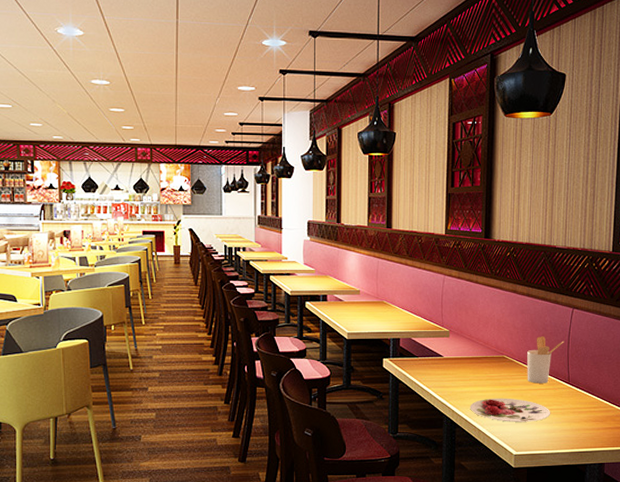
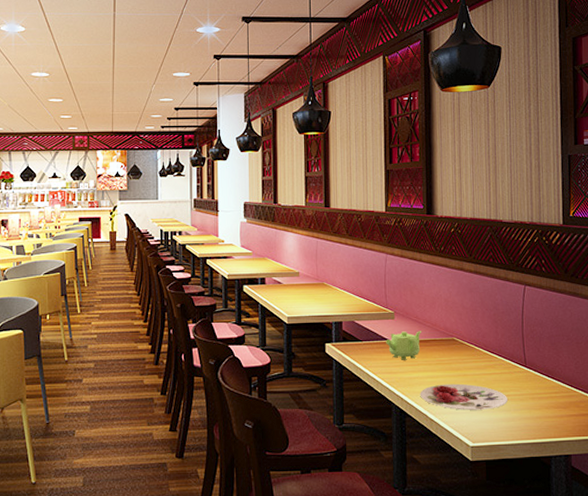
teapot: none [440,348,475,376] -> present [386,331,422,360]
utensil holder: present [527,336,564,384] -> none [478,316,518,367]

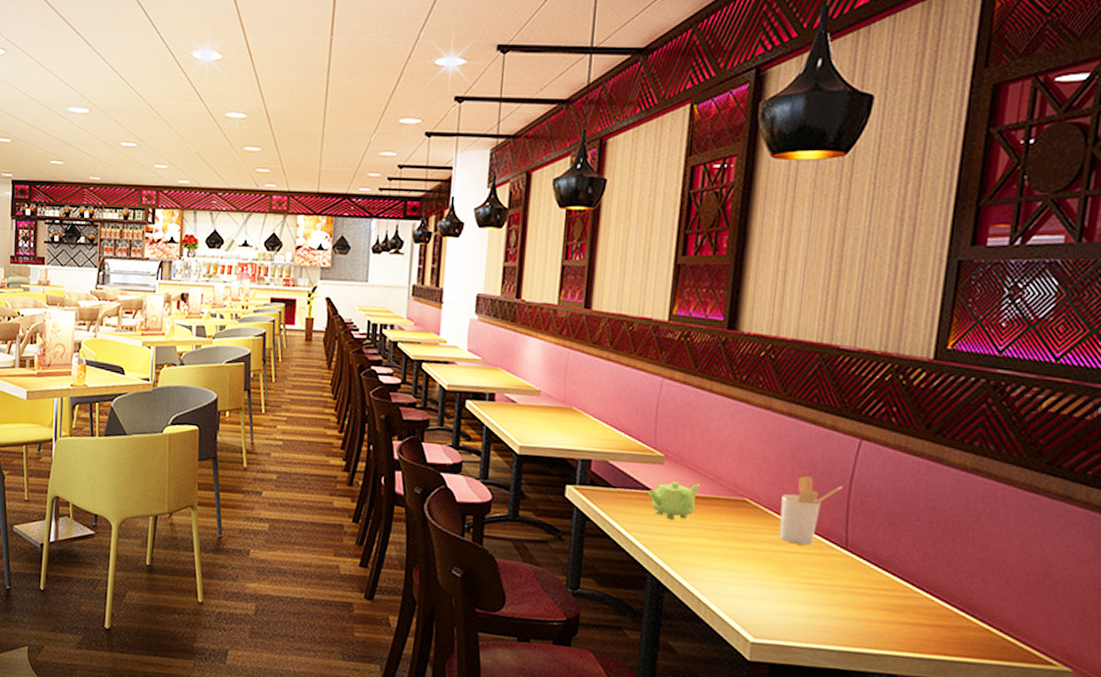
plate: present [420,383,507,410] -> none [687,556,813,599]
utensil holder: none [478,316,518,367] -> present [778,476,843,545]

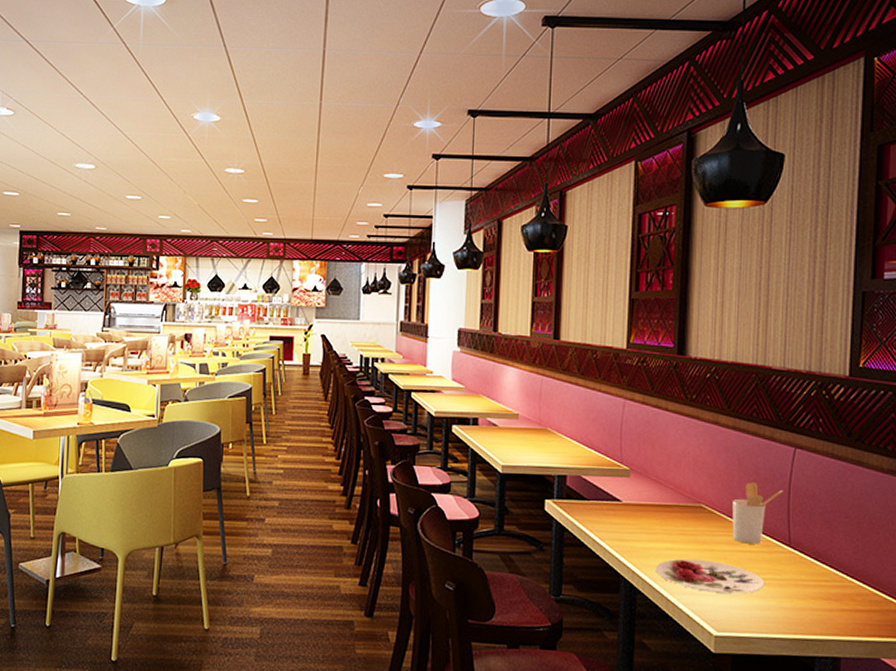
teapot: present [648,481,701,519] -> none [618,492,663,527]
plate: none [687,556,813,599] -> present [655,558,764,594]

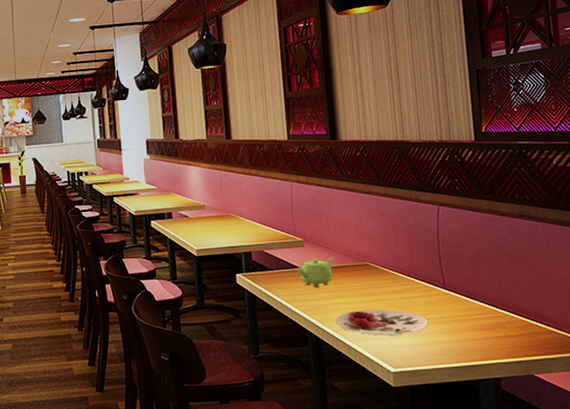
teapot: none [618,492,663,527] -> present [297,257,334,288]
utensil holder: present [732,482,783,544] -> none [392,238,434,291]

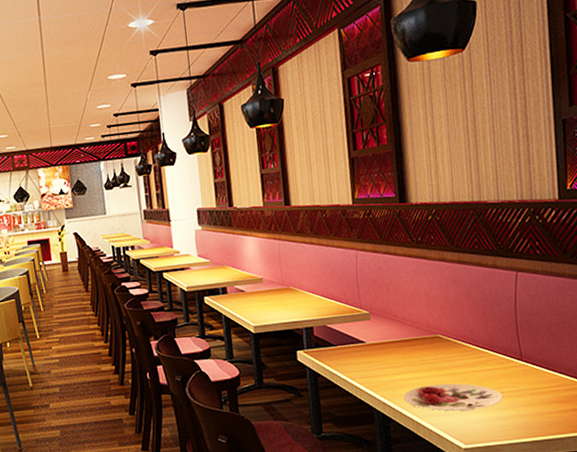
teapot: present [297,257,334,288] -> none [362,330,402,363]

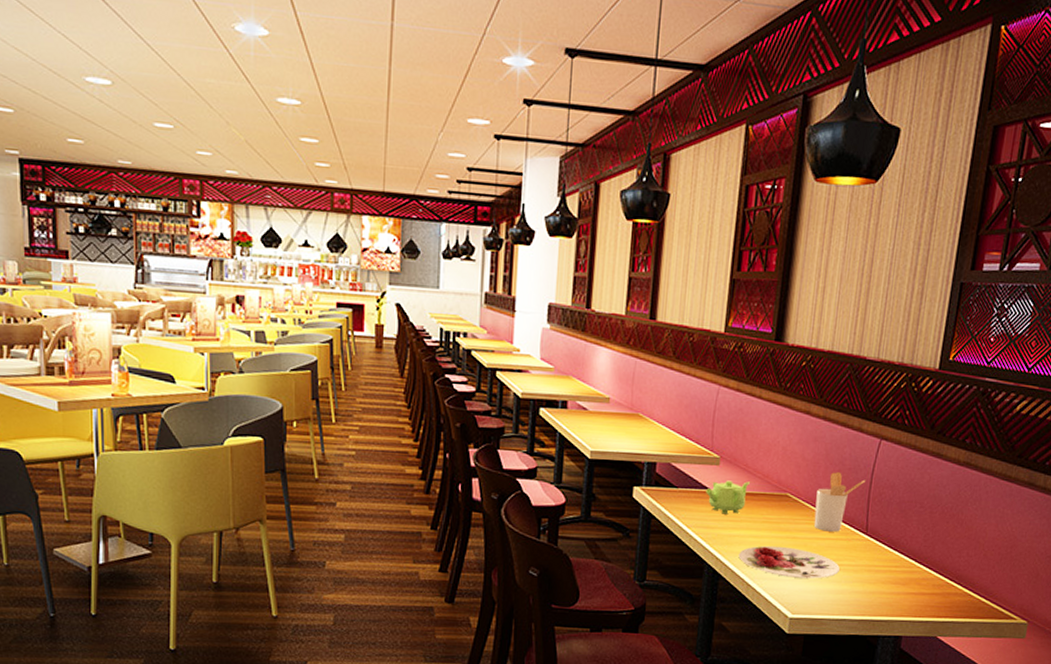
teapot: none [362,330,402,363] -> present [706,480,751,514]
utensil holder: none [466,308,510,364] -> present [813,472,866,532]

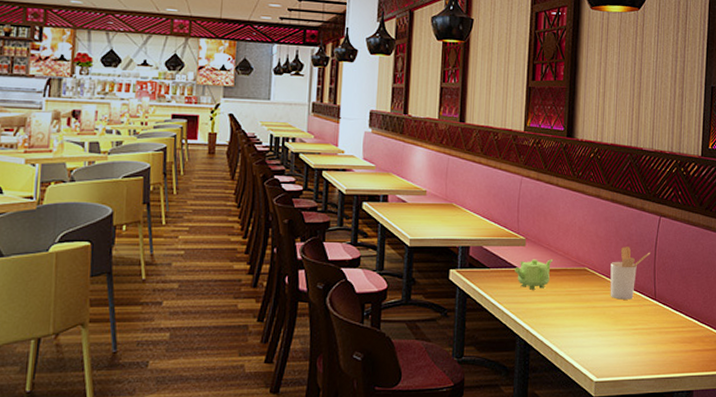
plate: present [738,545,840,579] -> none [546,316,635,344]

